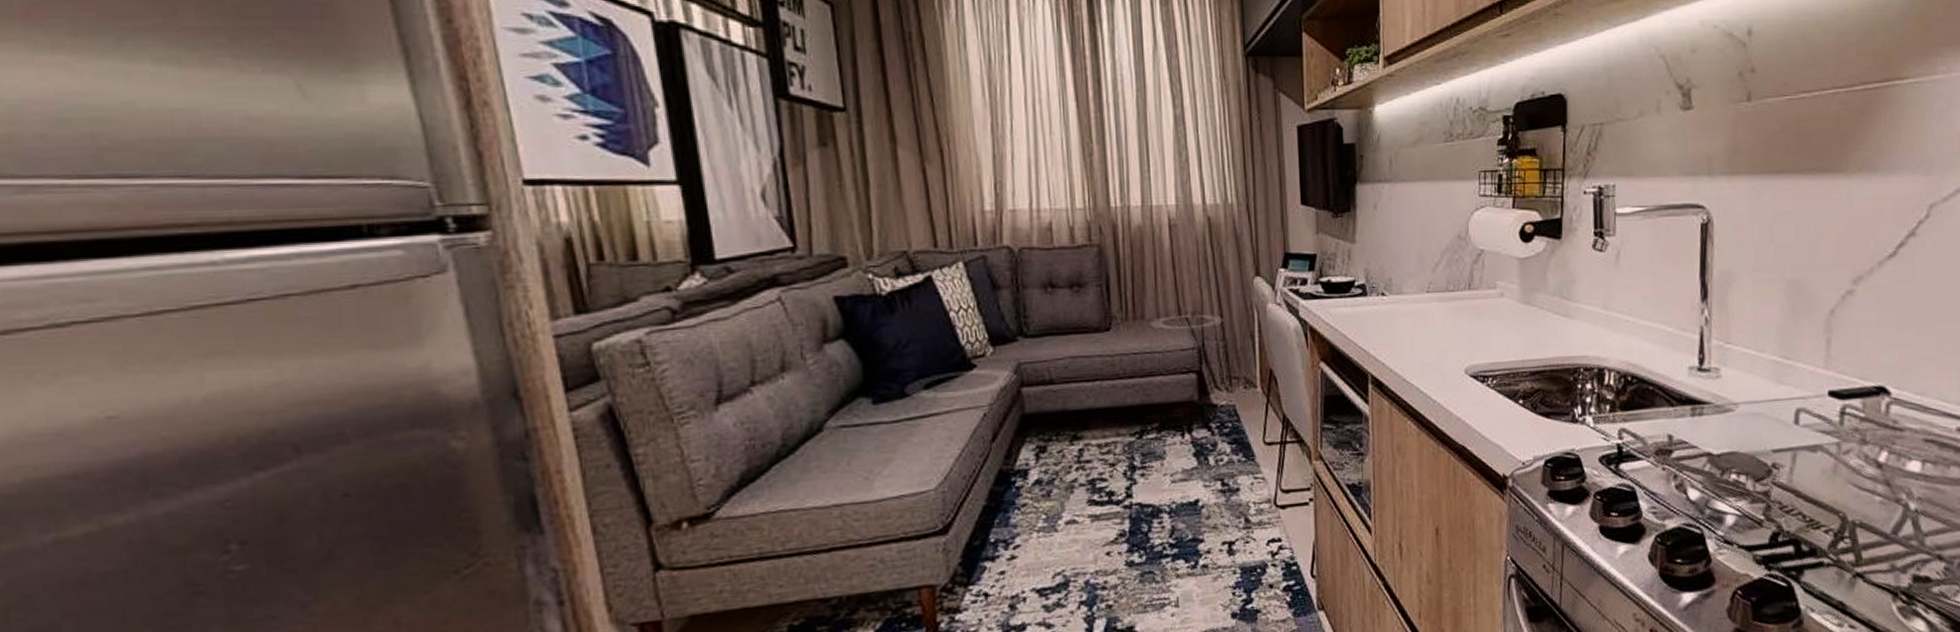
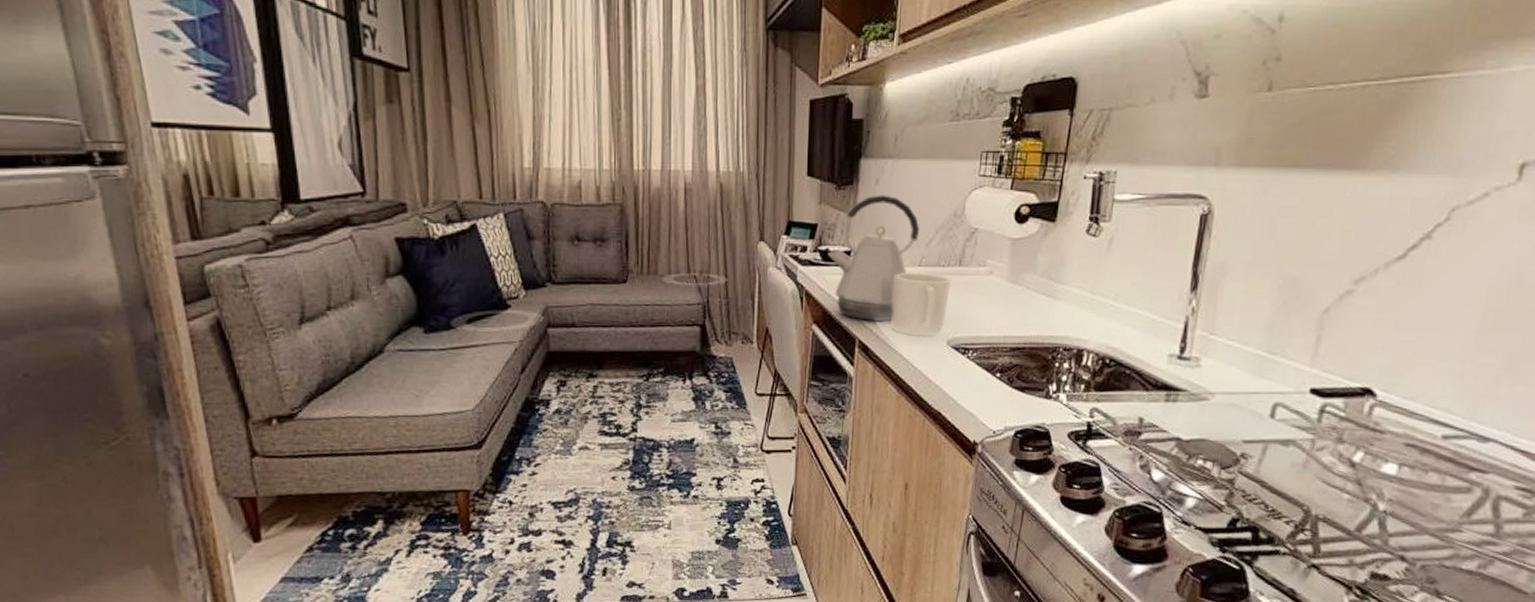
kettle: none [1330,220,1425,354] -> present [828,195,920,321]
mug: none [1402,299,1463,368] -> present [890,272,952,338]

